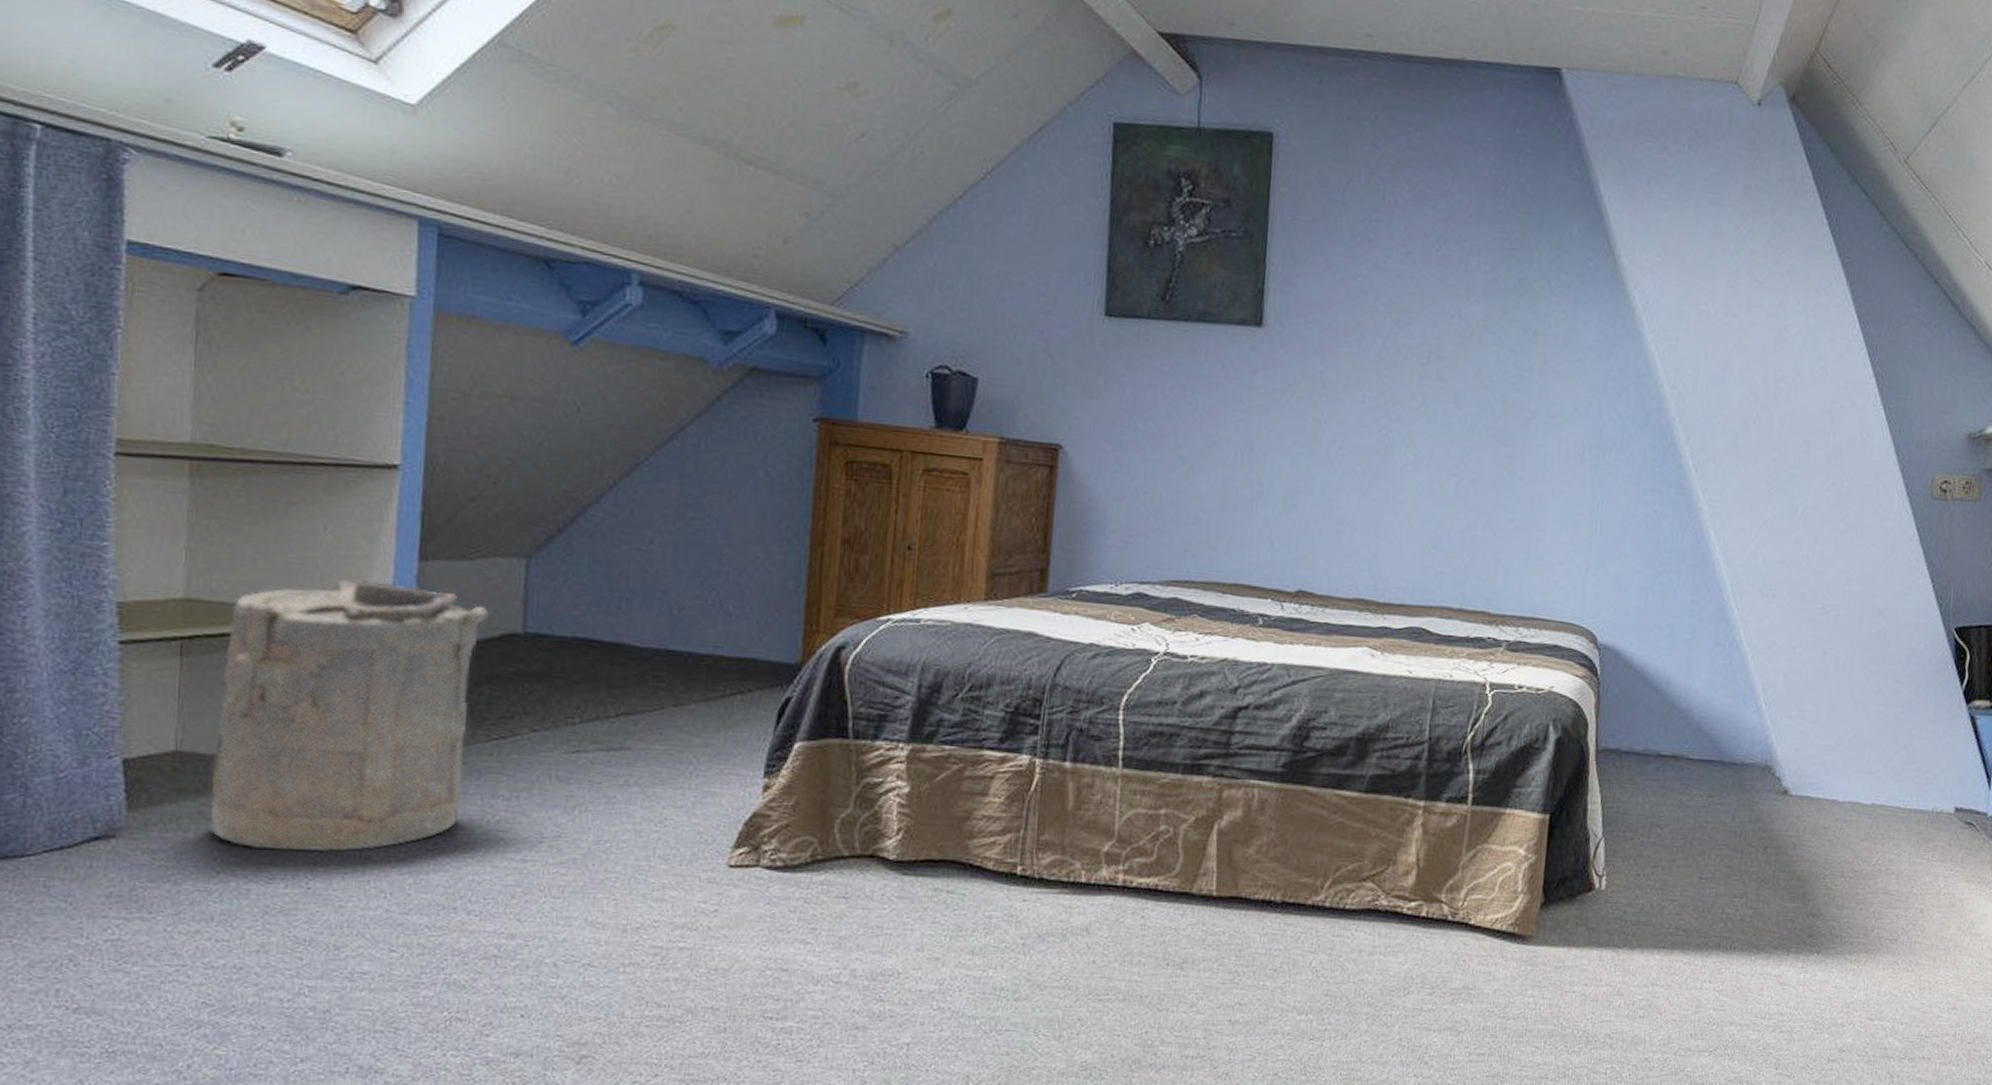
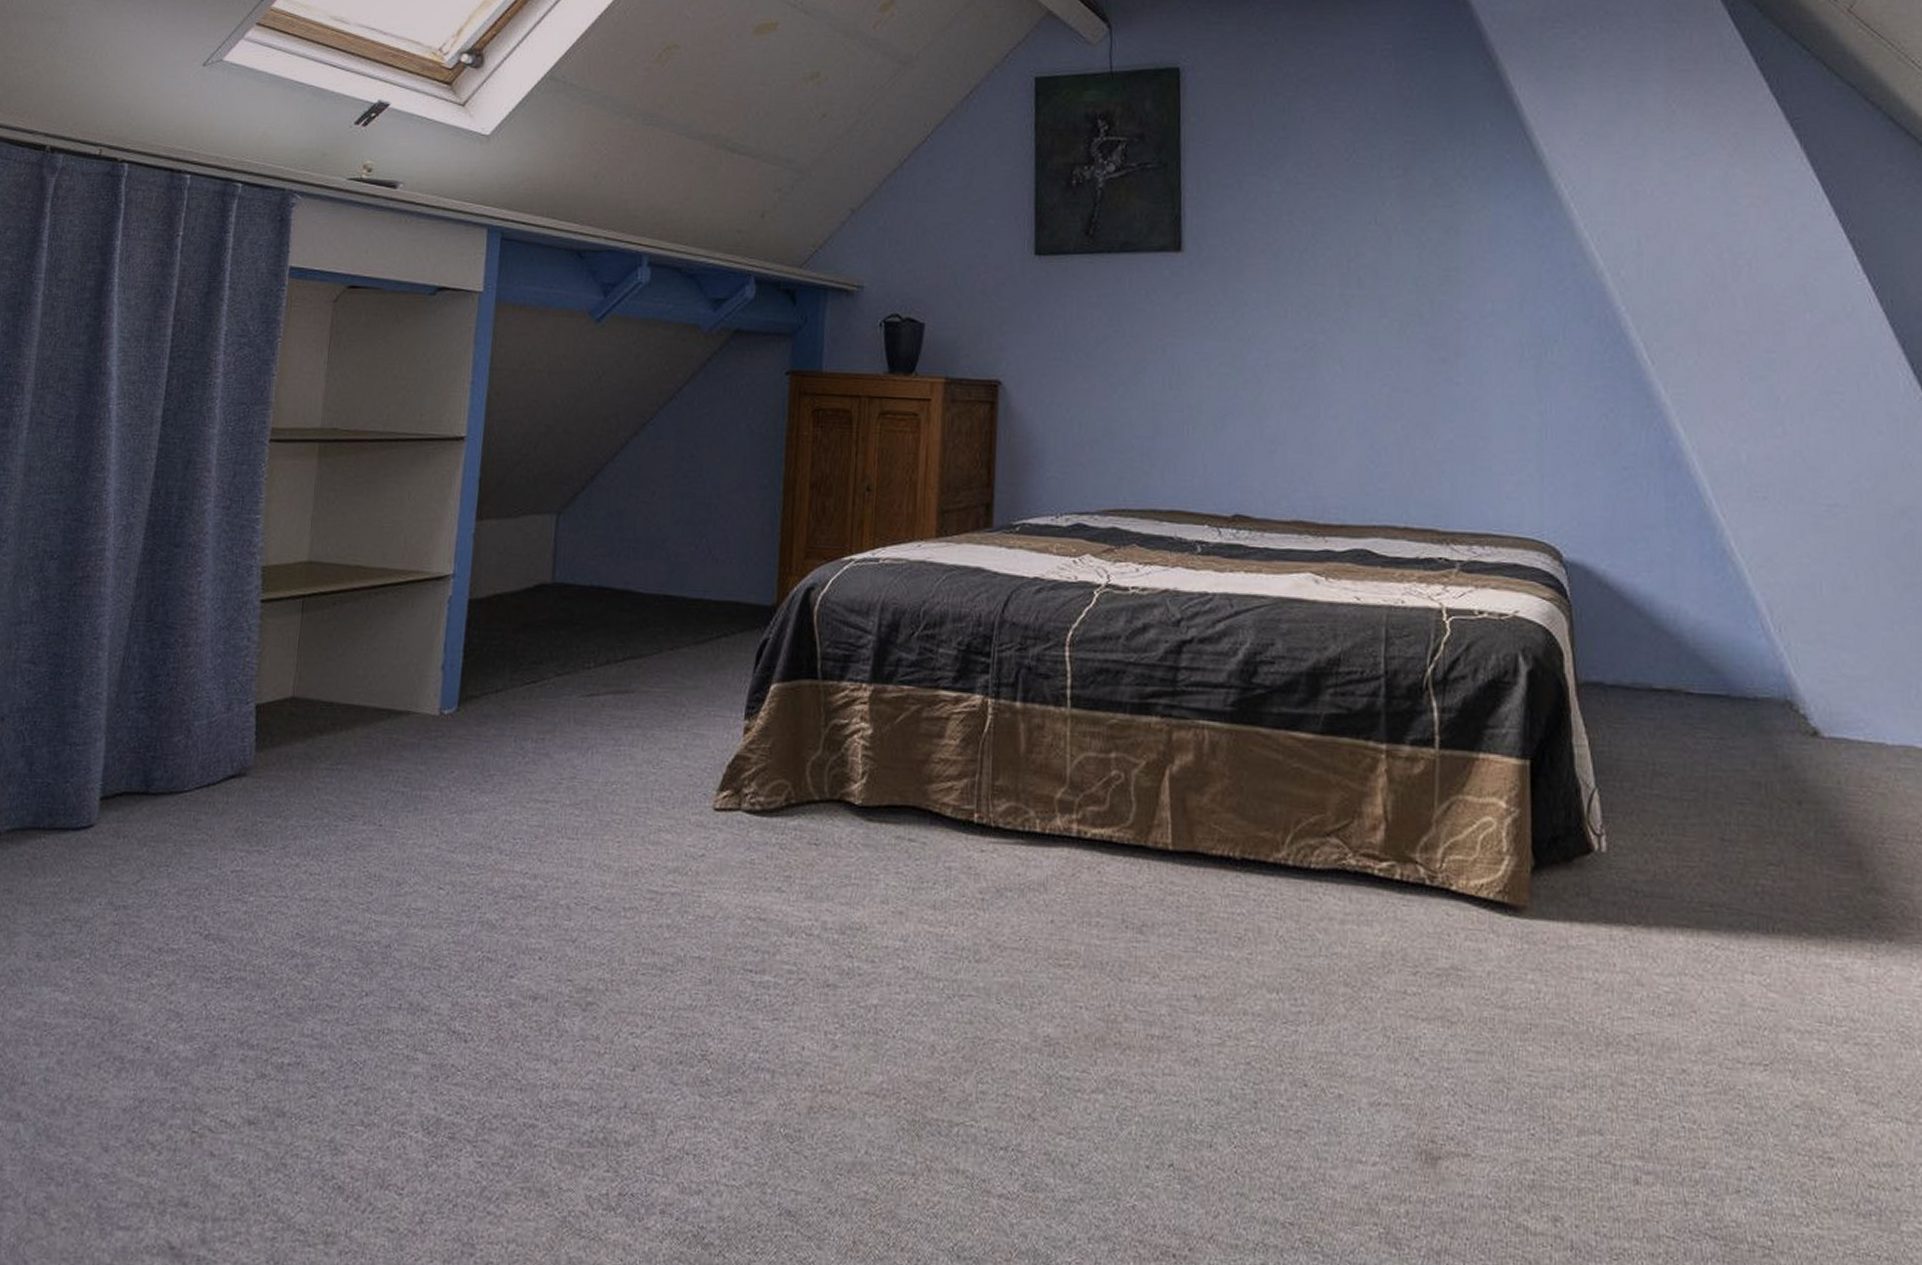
laundry hamper: present [210,579,489,853] -> none [312,539,527,792]

